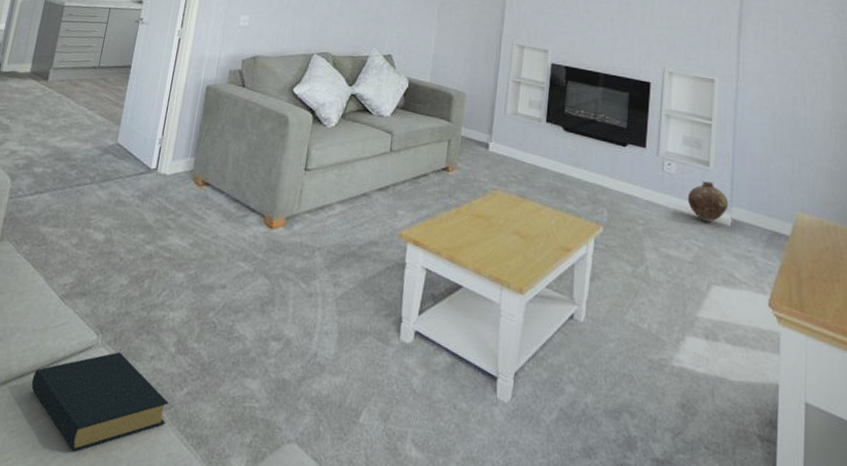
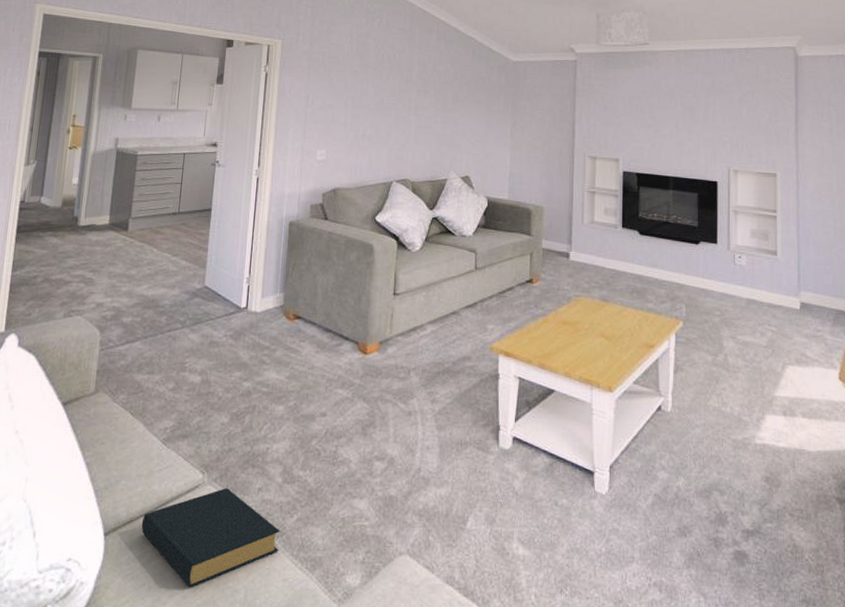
vase: present [687,181,729,223] -> none [758,270,797,308]

